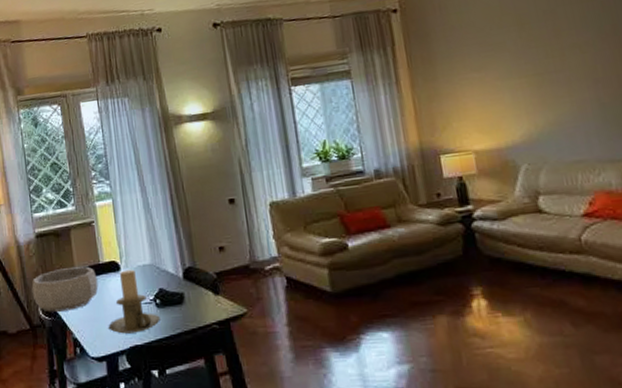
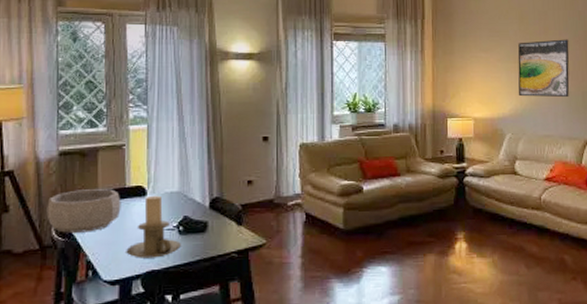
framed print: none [521,38,603,118] -> present [517,39,570,98]

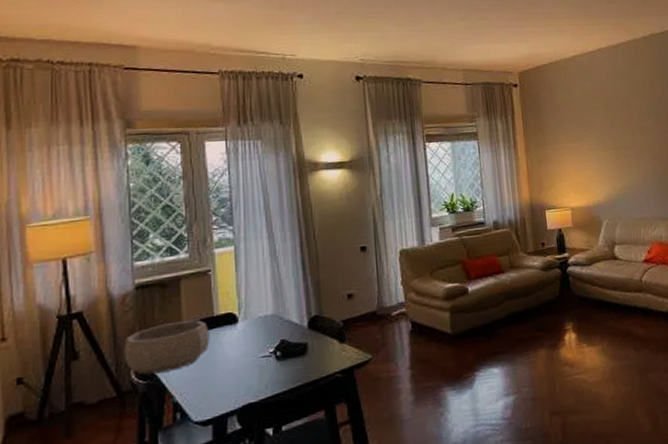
candle holder: present [126,195,181,258] -> none [218,320,280,392]
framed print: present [517,39,570,98] -> none [606,124,658,183]

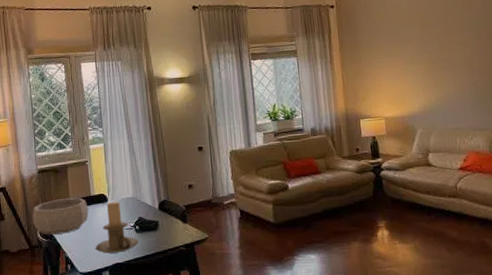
candle holder: none [218,320,280,392] -> present [95,201,138,254]

